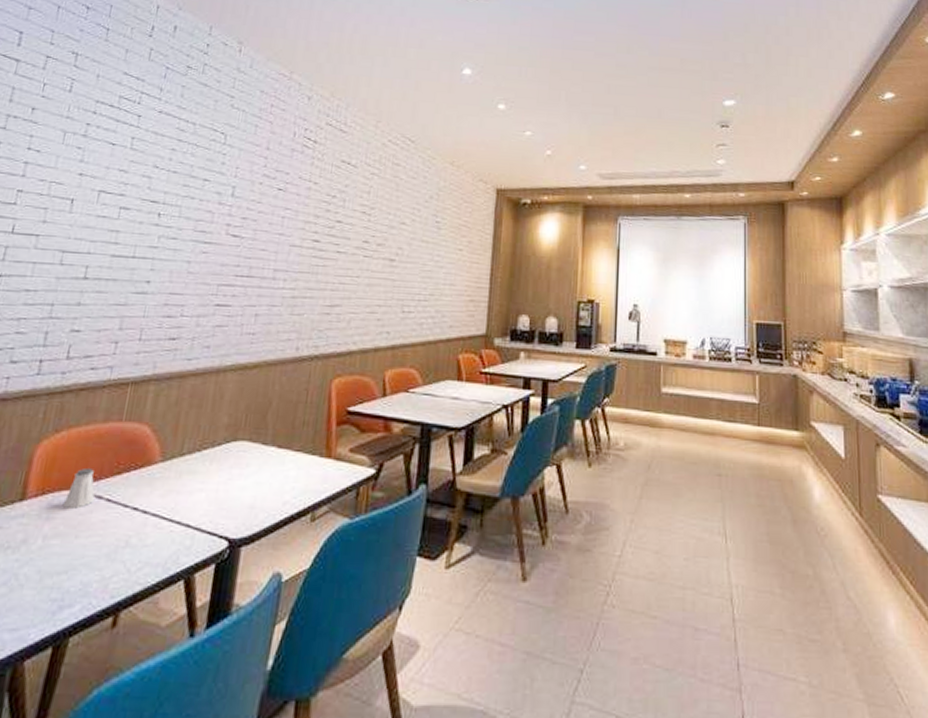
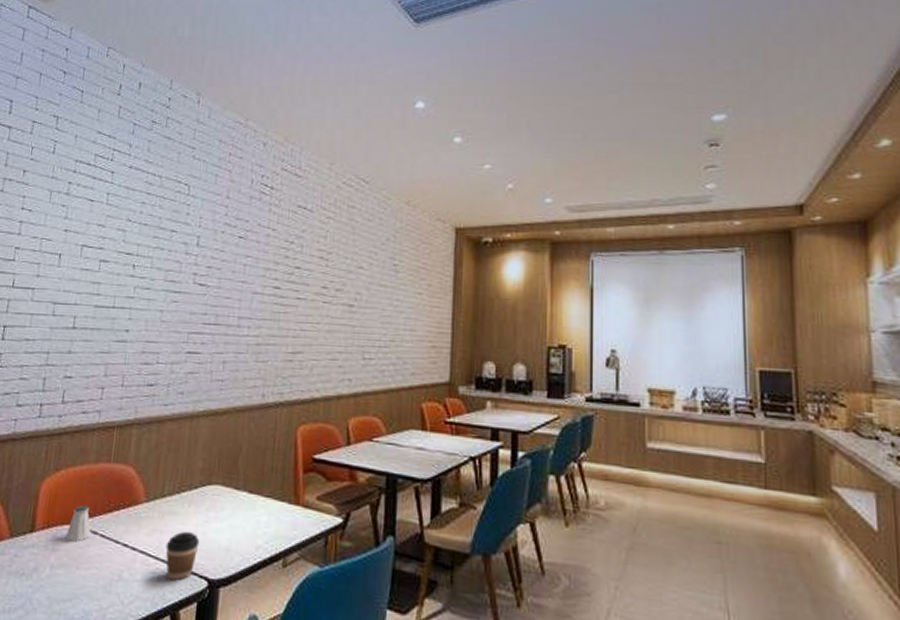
coffee cup: none [181,490,221,542] -> present [165,531,200,580]

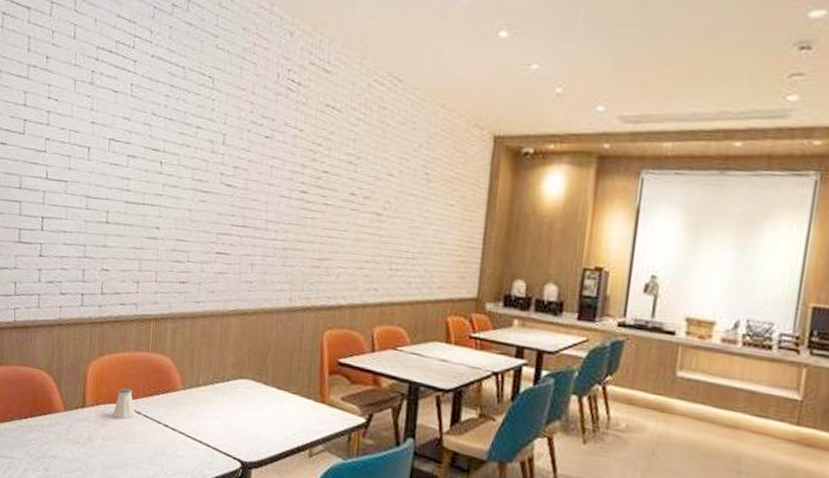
coffee cup: present [165,531,200,580] -> none [202,417,233,460]

